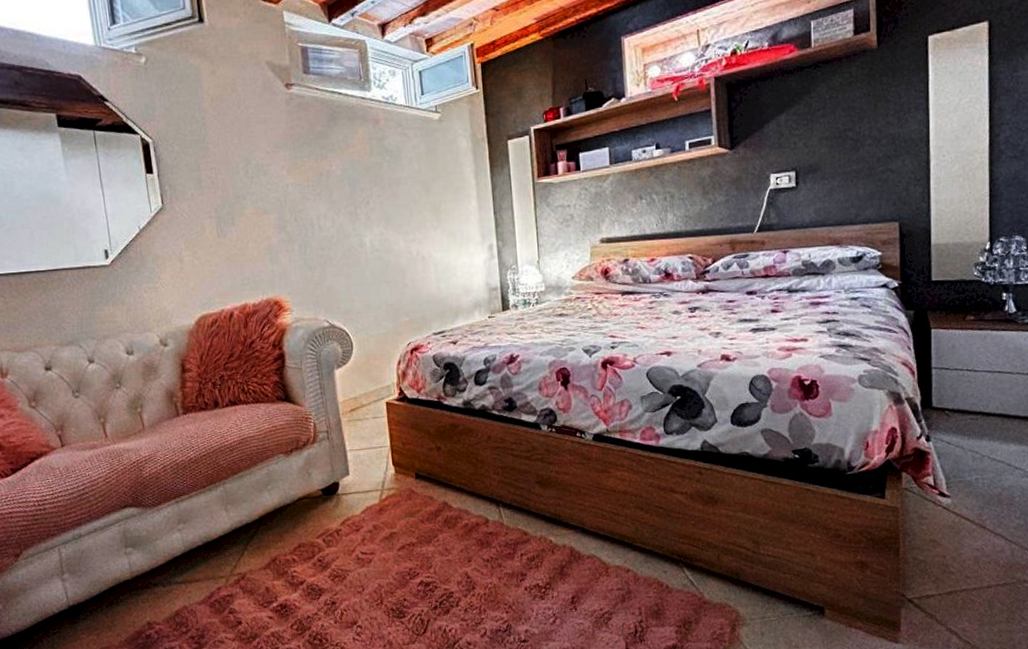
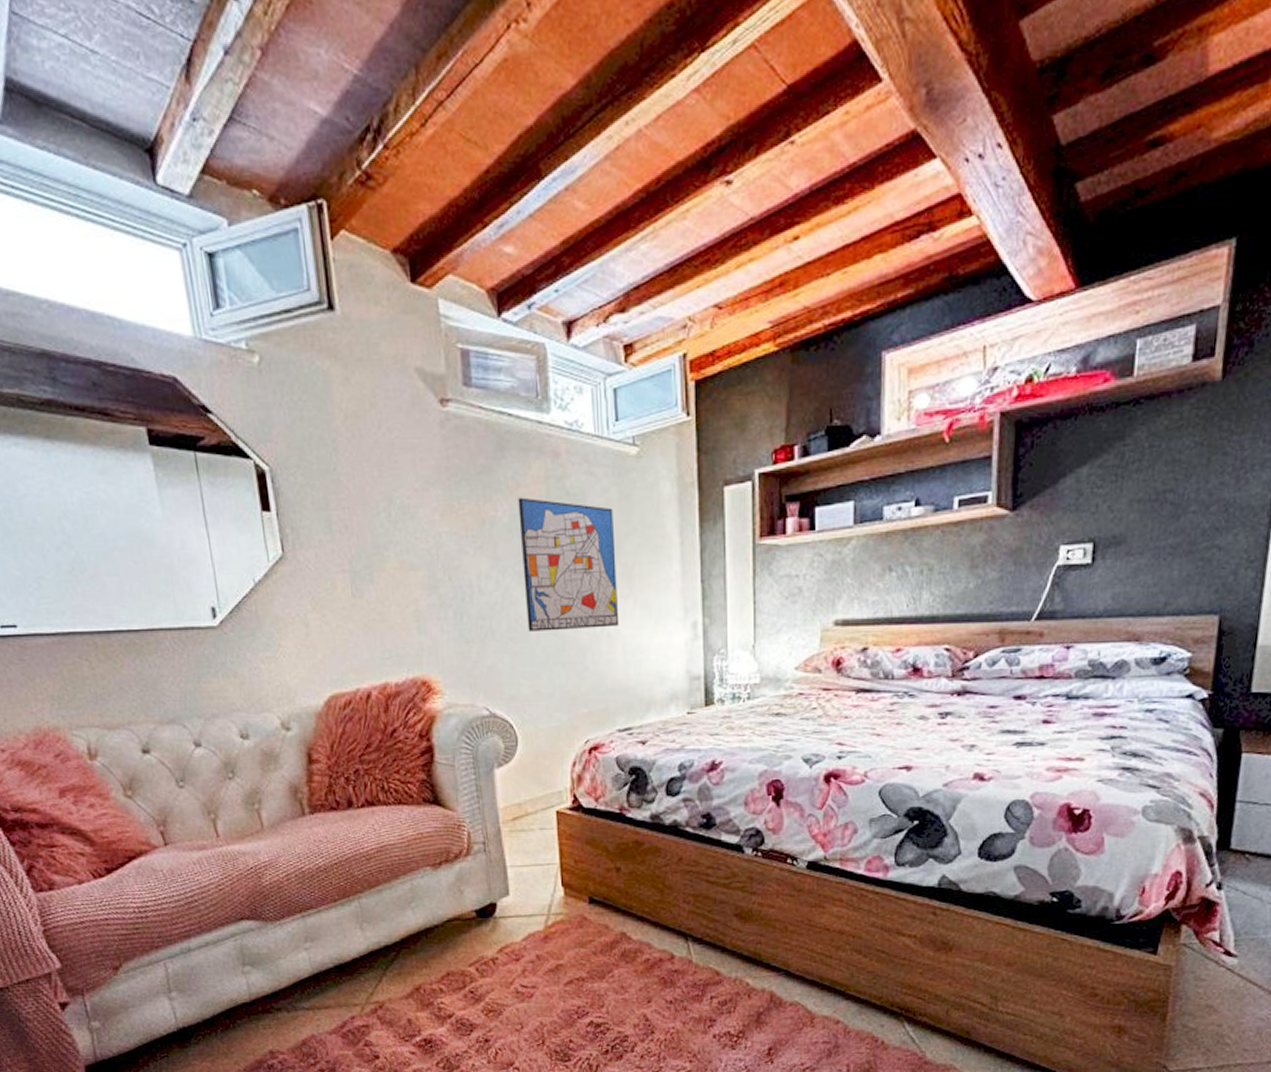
wall art: none [348,155,431,258] -> present [518,497,620,632]

